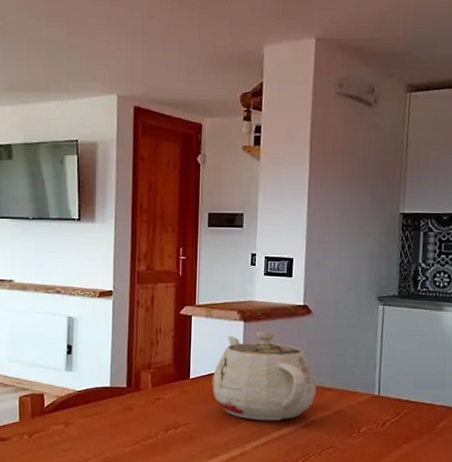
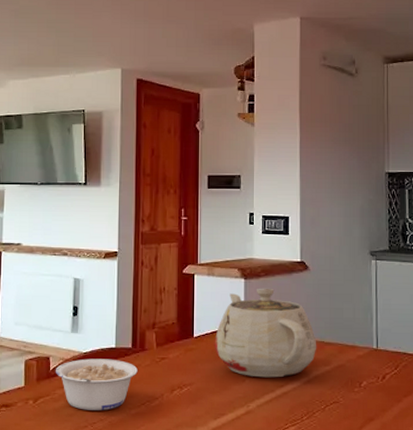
legume: none [49,396,132,447] -> present [55,358,138,410]

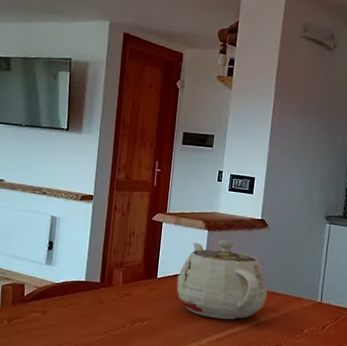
legume: present [55,358,138,410] -> none [29,288,104,335]

